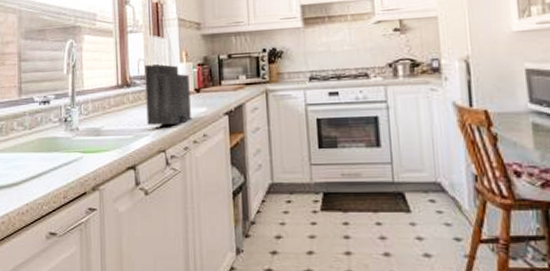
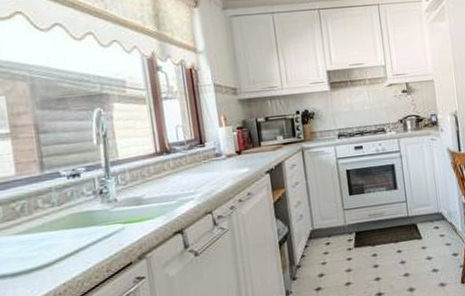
knife block: present [144,34,191,125] -> none [183,100,235,190]

